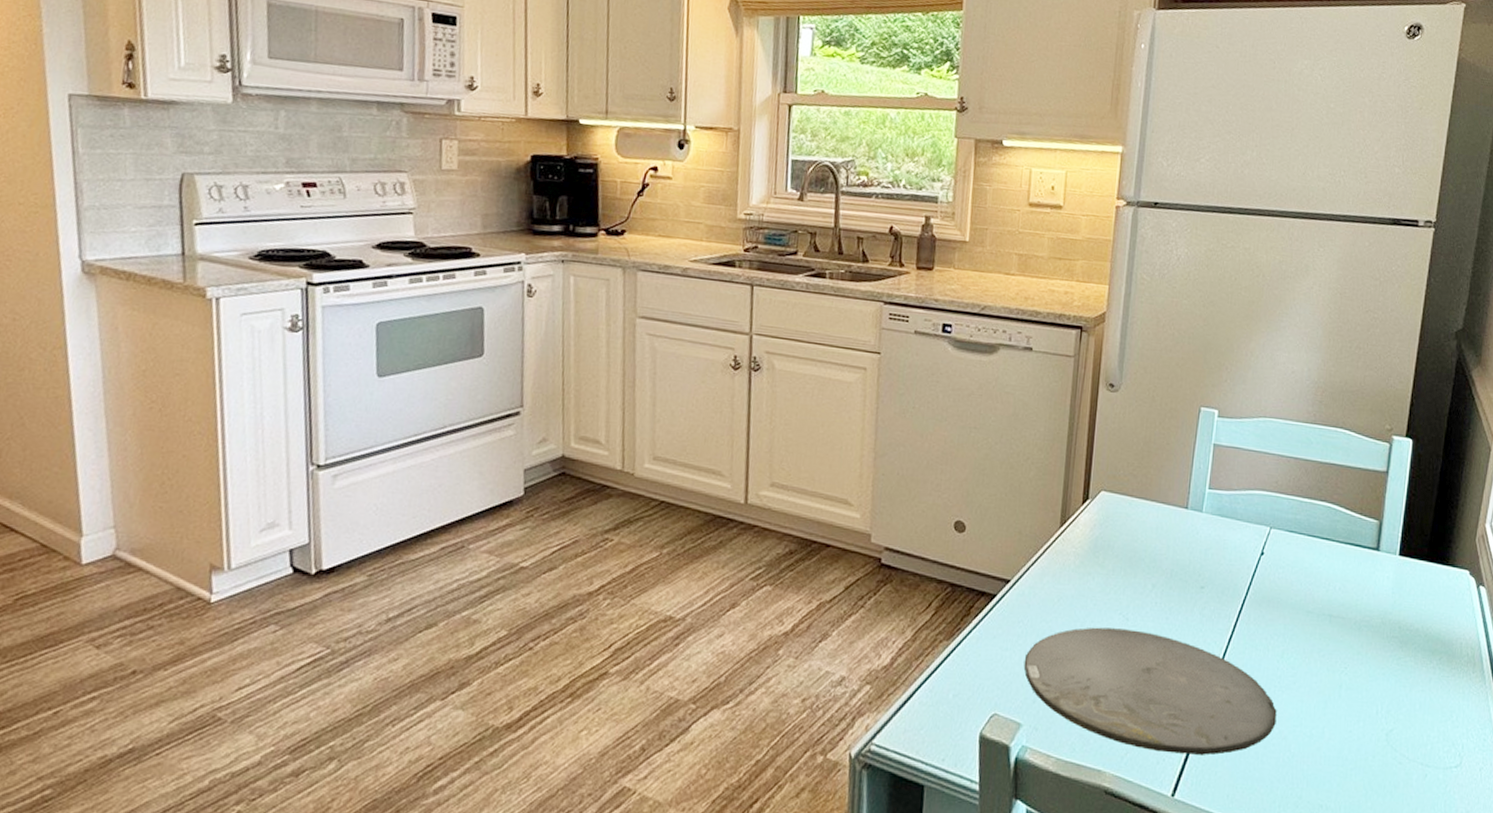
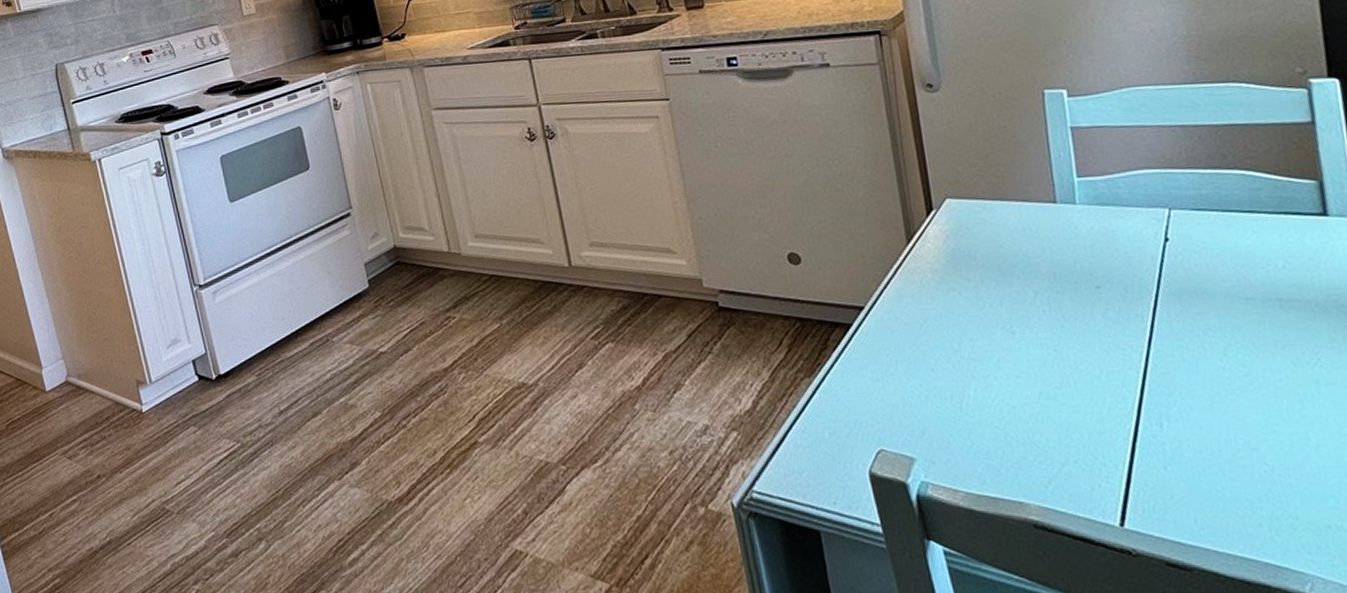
plate: present [1023,627,1277,755] -> none [900,344,1239,477]

